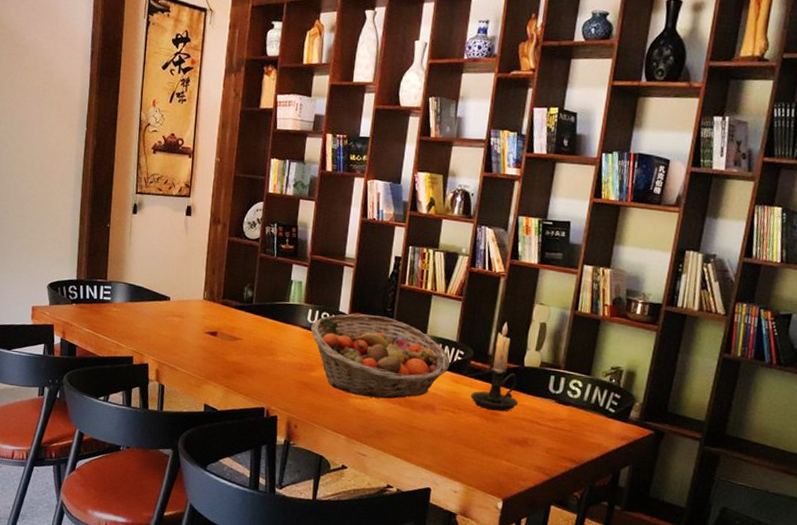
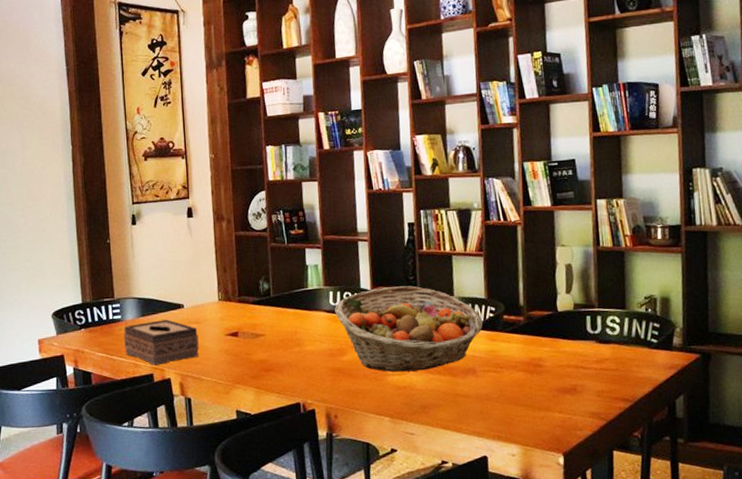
tissue box: none [110,307,180,350] -> present [123,319,199,365]
candle holder: present [471,321,518,412] -> none [510,269,559,363]

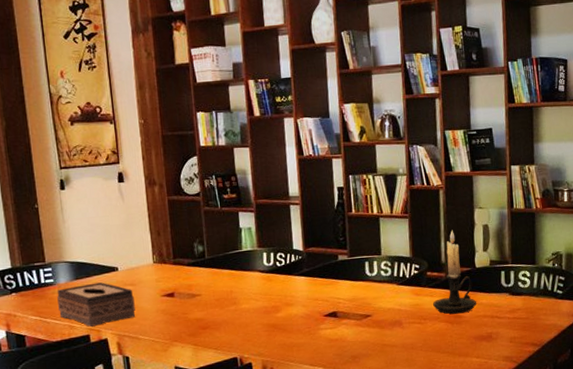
fruit basket: present [335,285,484,372] -> none [269,246,409,326]
candle holder: none [510,269,559,363] -> present [433,230,476,314]

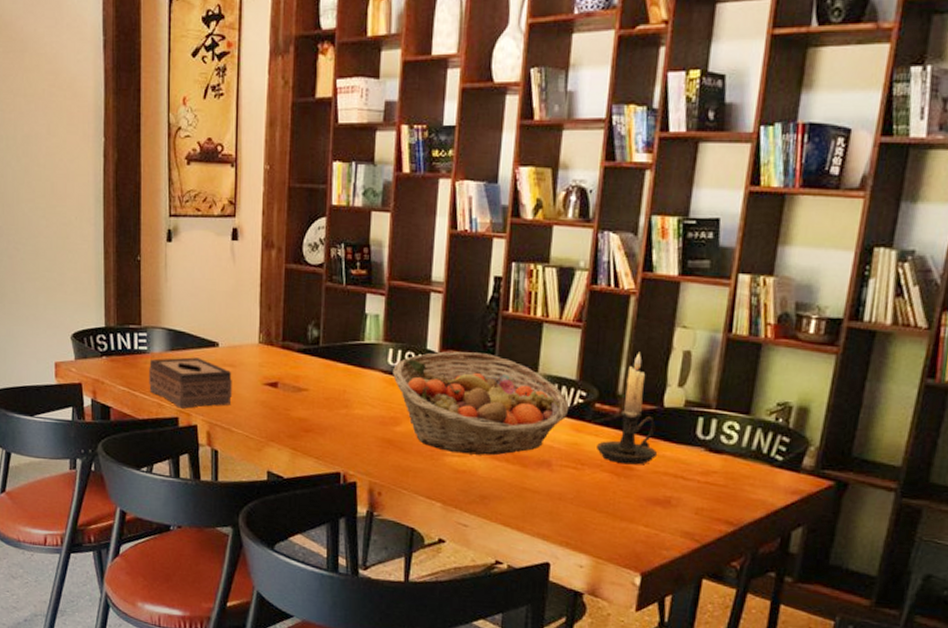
fruit basket: none [269,246,409,326] -> present [393,352,570,456]

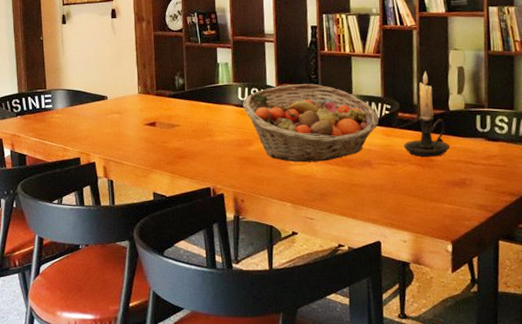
tissue box: present [149,357,232,409] -> none [54,109,121,150]

